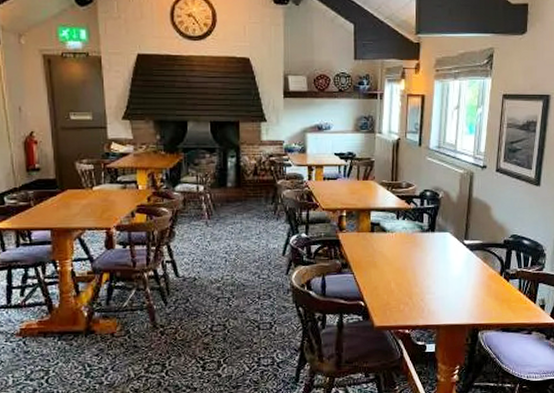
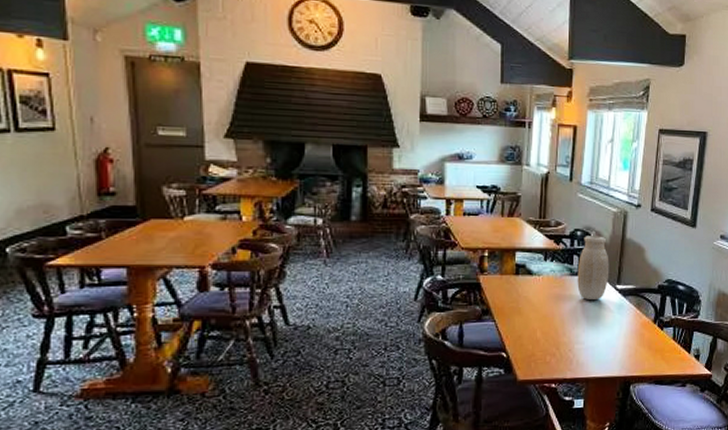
vase: none [427,195,457,254] -> present [577,236,609,300]

